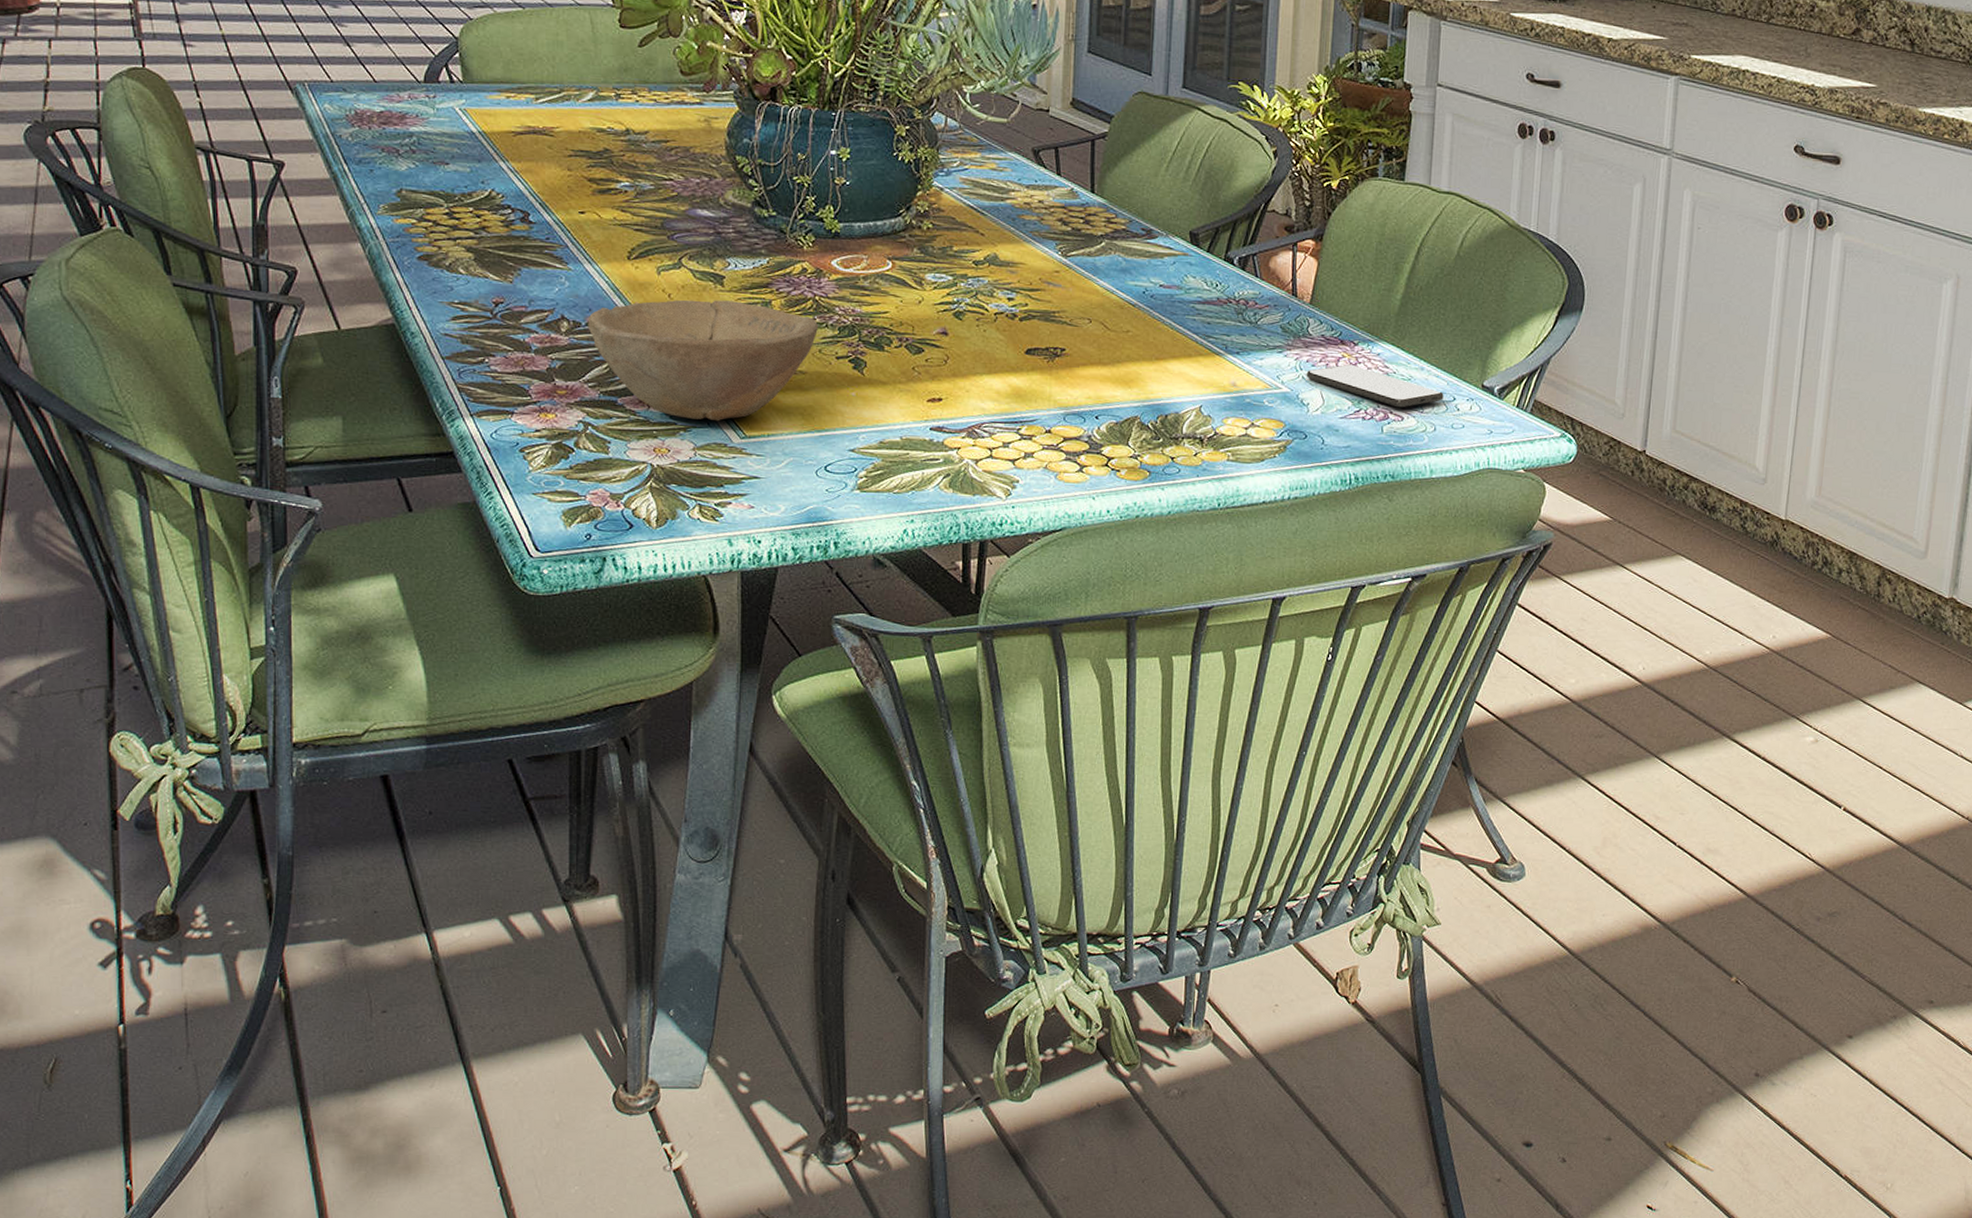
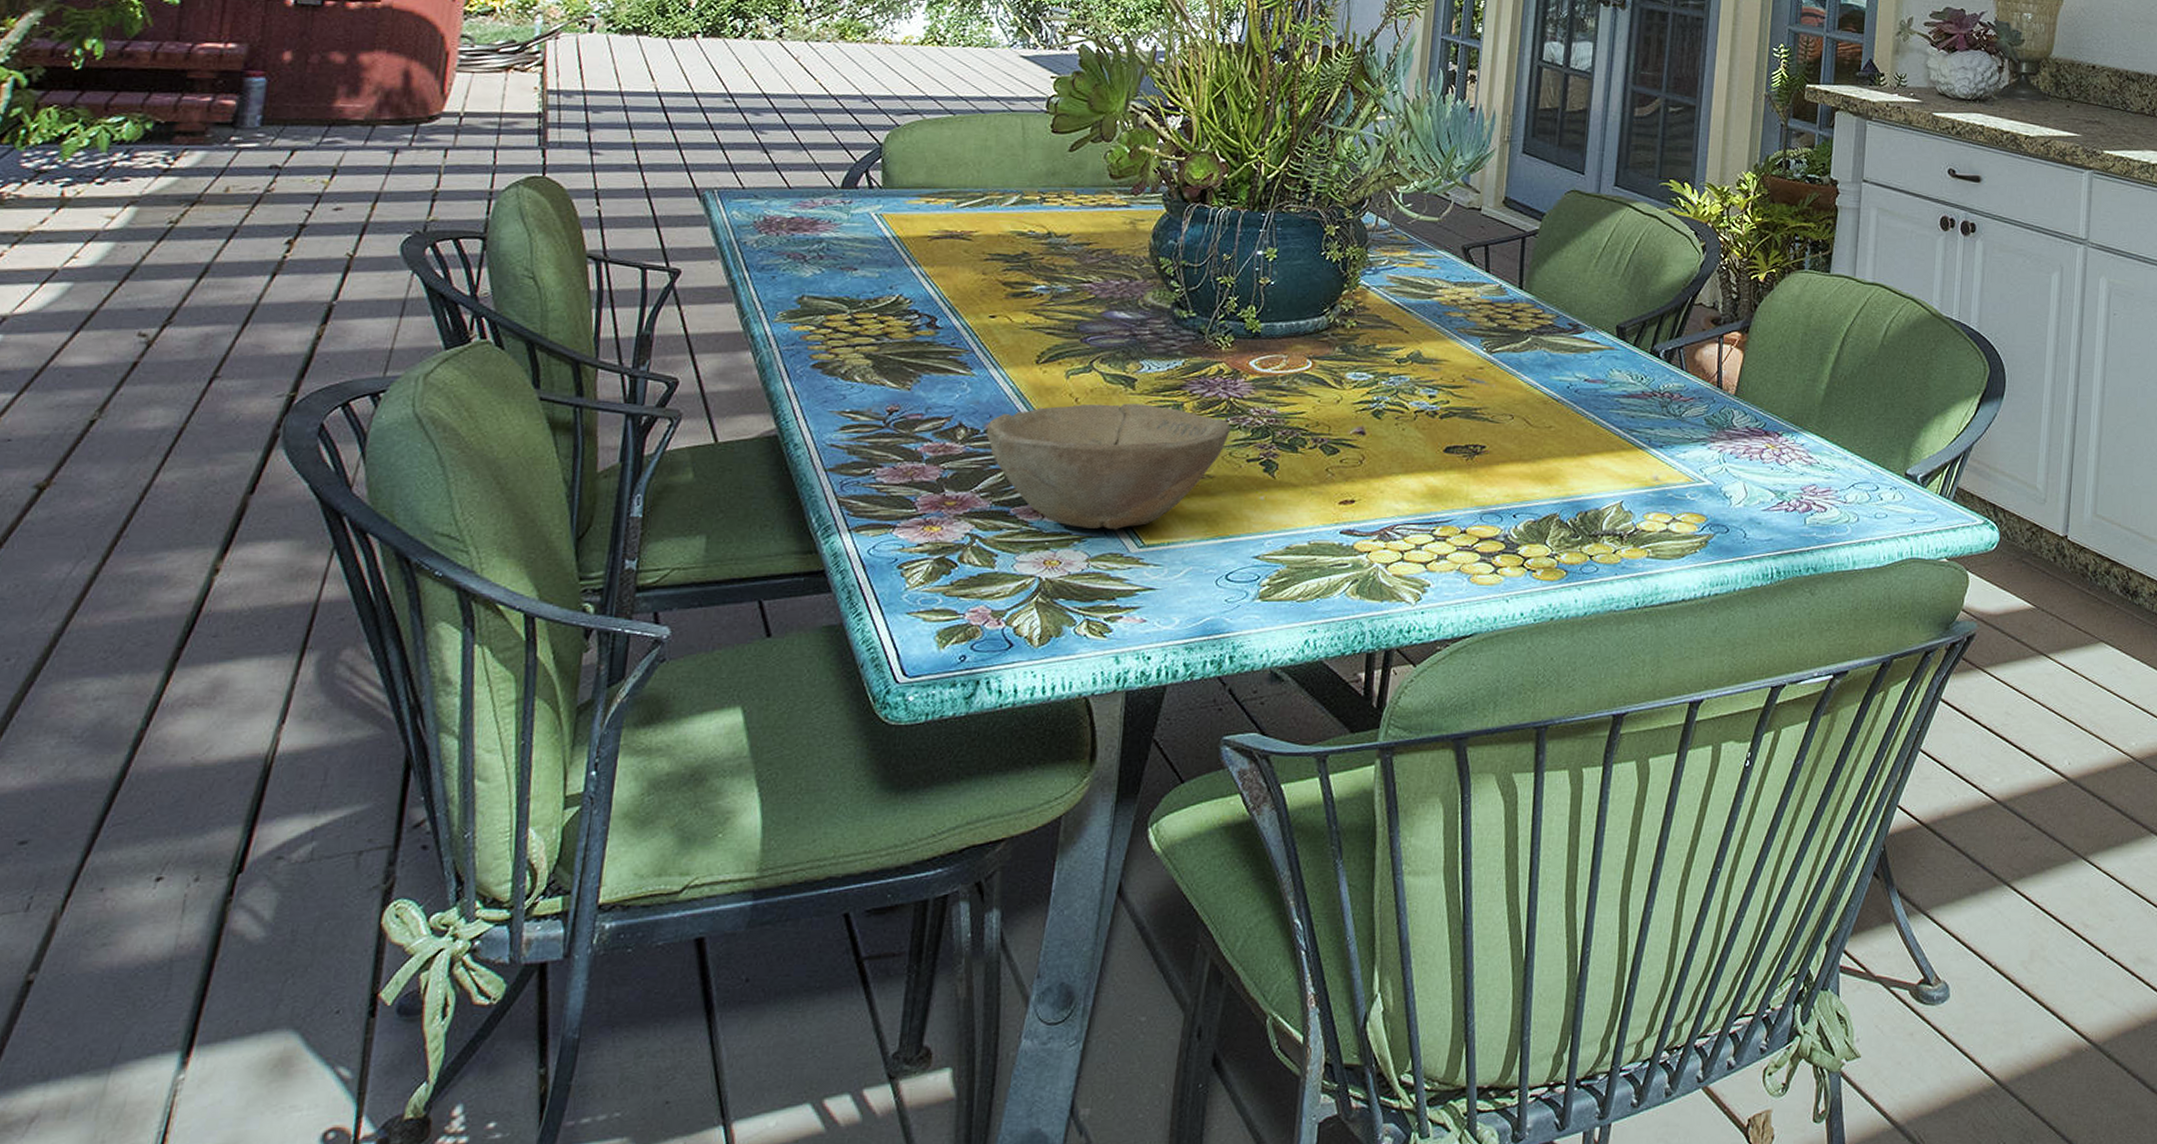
smartphone: present [1306,365,1444,408] -> none [1729,456,1867,499]

